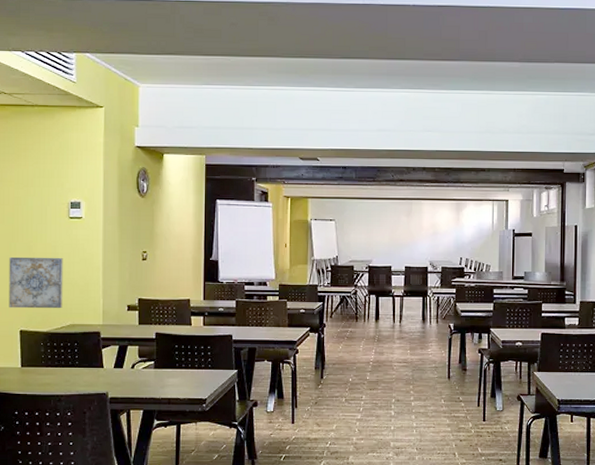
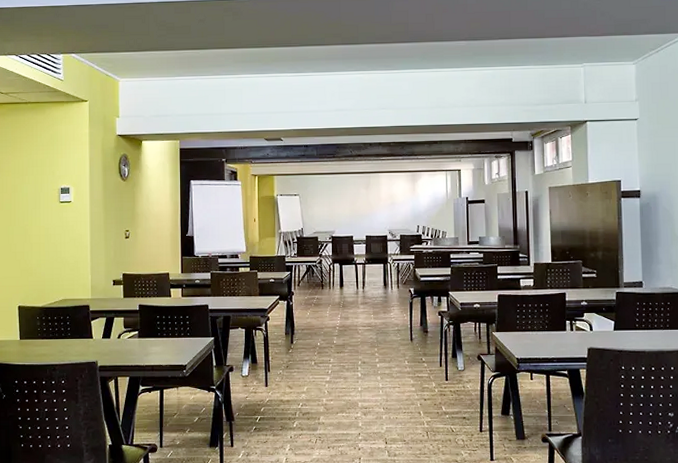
wall art: present [9,256,63,309] -> none [8,238,56,286]

